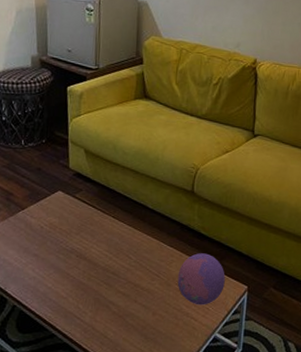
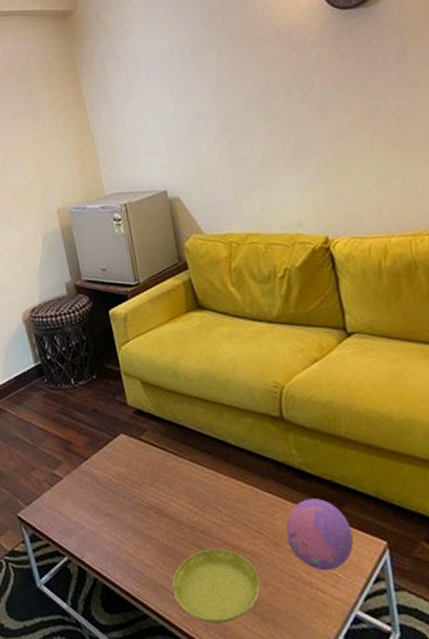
saucer: none [79,286,151,341] -> present [172,548,261,623]

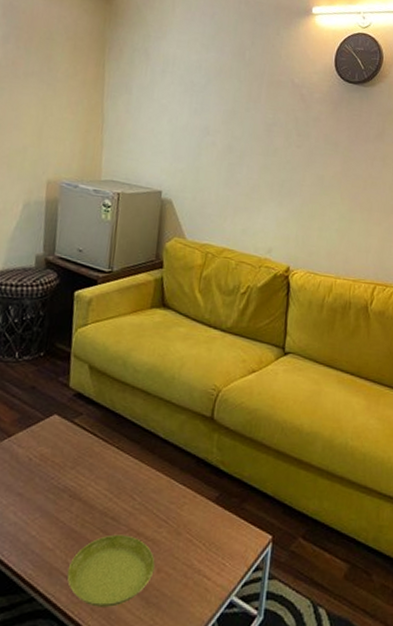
decorative ball: present [285,498,354,571] -> none [189,493,246,560]

